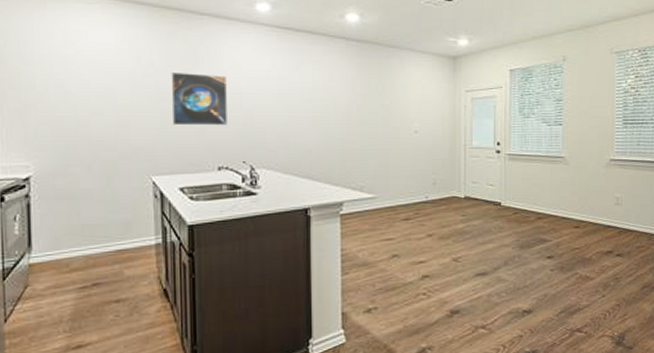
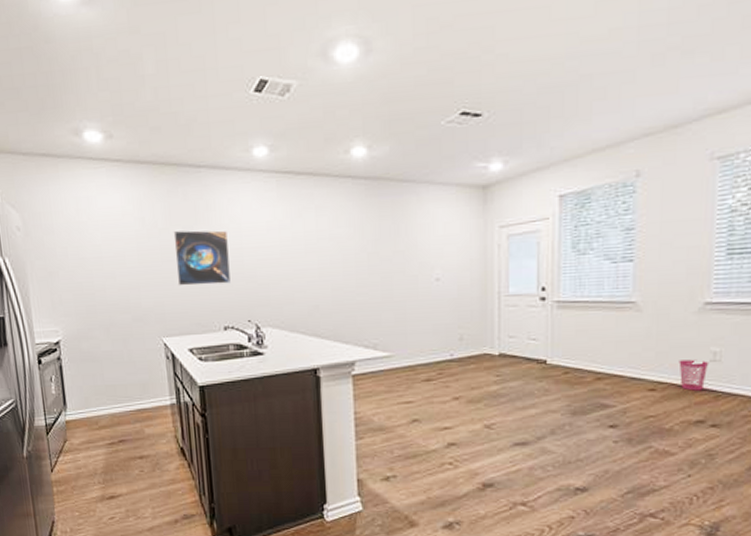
waste basket: none [594,203,614,228] -> present [678,359,710,391]

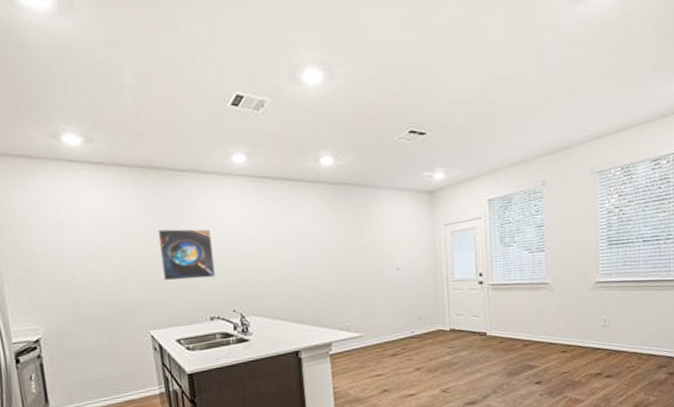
waste basket: present [678,359,710,391] -> none [581,326,602,351]

